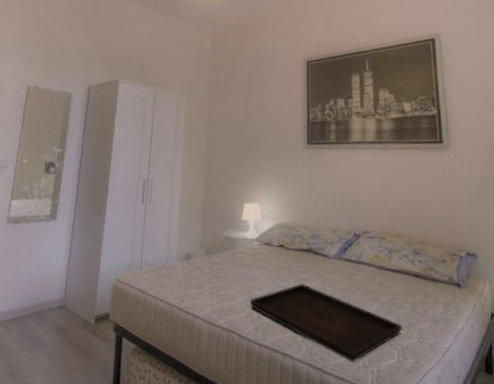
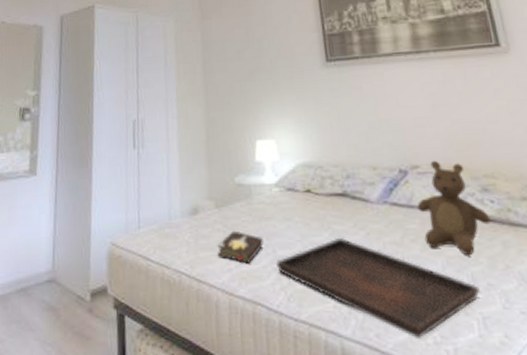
hardback book: none [203,274,241,301] -> present [217,230,264,264]
teddy bear: none [364,228,418,302] -> present [416,160,491,256]

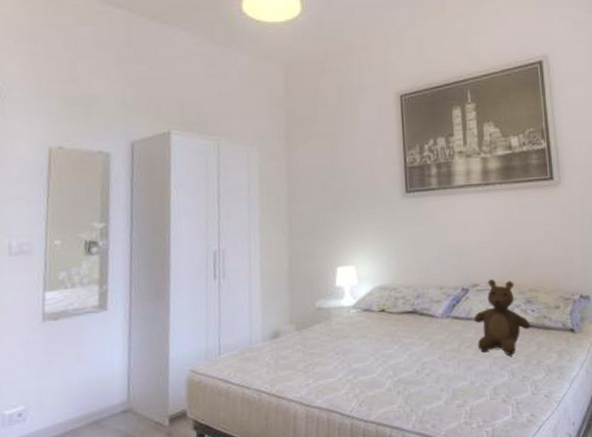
hardback book: present [217,230,264,264] -> none [296,349,340,378]
serving tray: present [275,237,482,340] -> none [350,348,518,426]

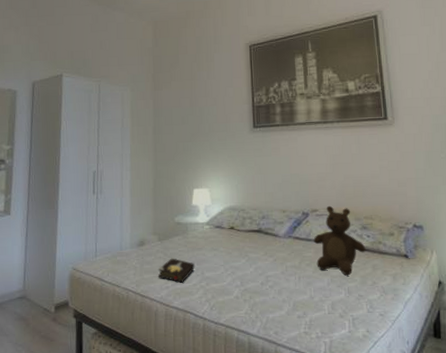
hardback book: none [296,349,340,378] -> present [157,258,195,283]

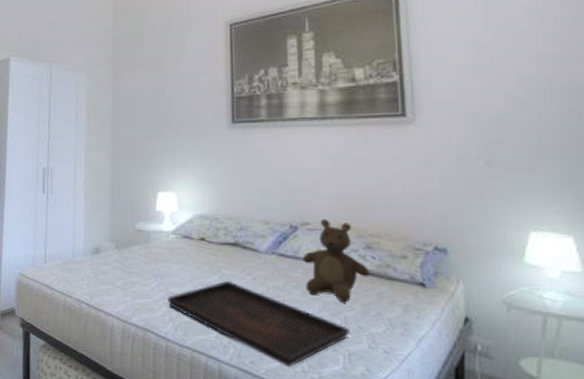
hardback book: present [157,258,195,283] -> none [114,269,157,298]
serving tray: none [203,262,354,335] -> present [167,280,351,368]

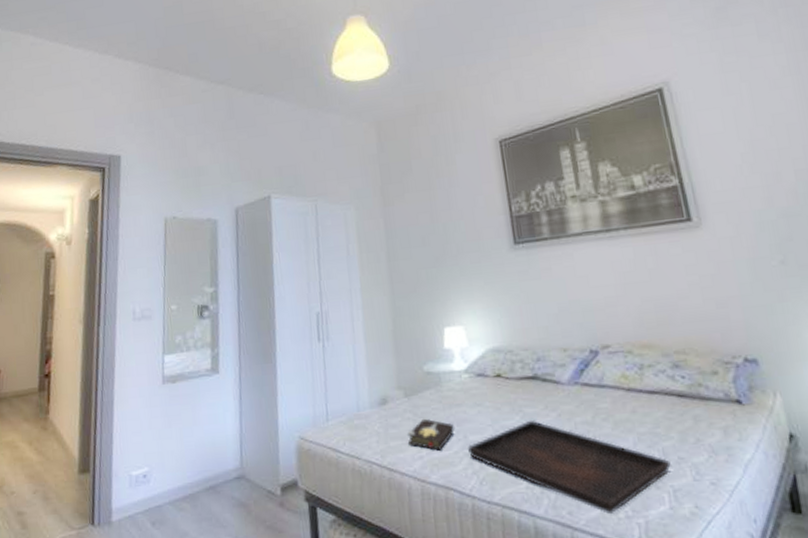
hardback book: none [114,269,157,298] -> present [407,418,454,451]
teddy bear: present [302,218,370,303] -> none [608,339,682,432]

